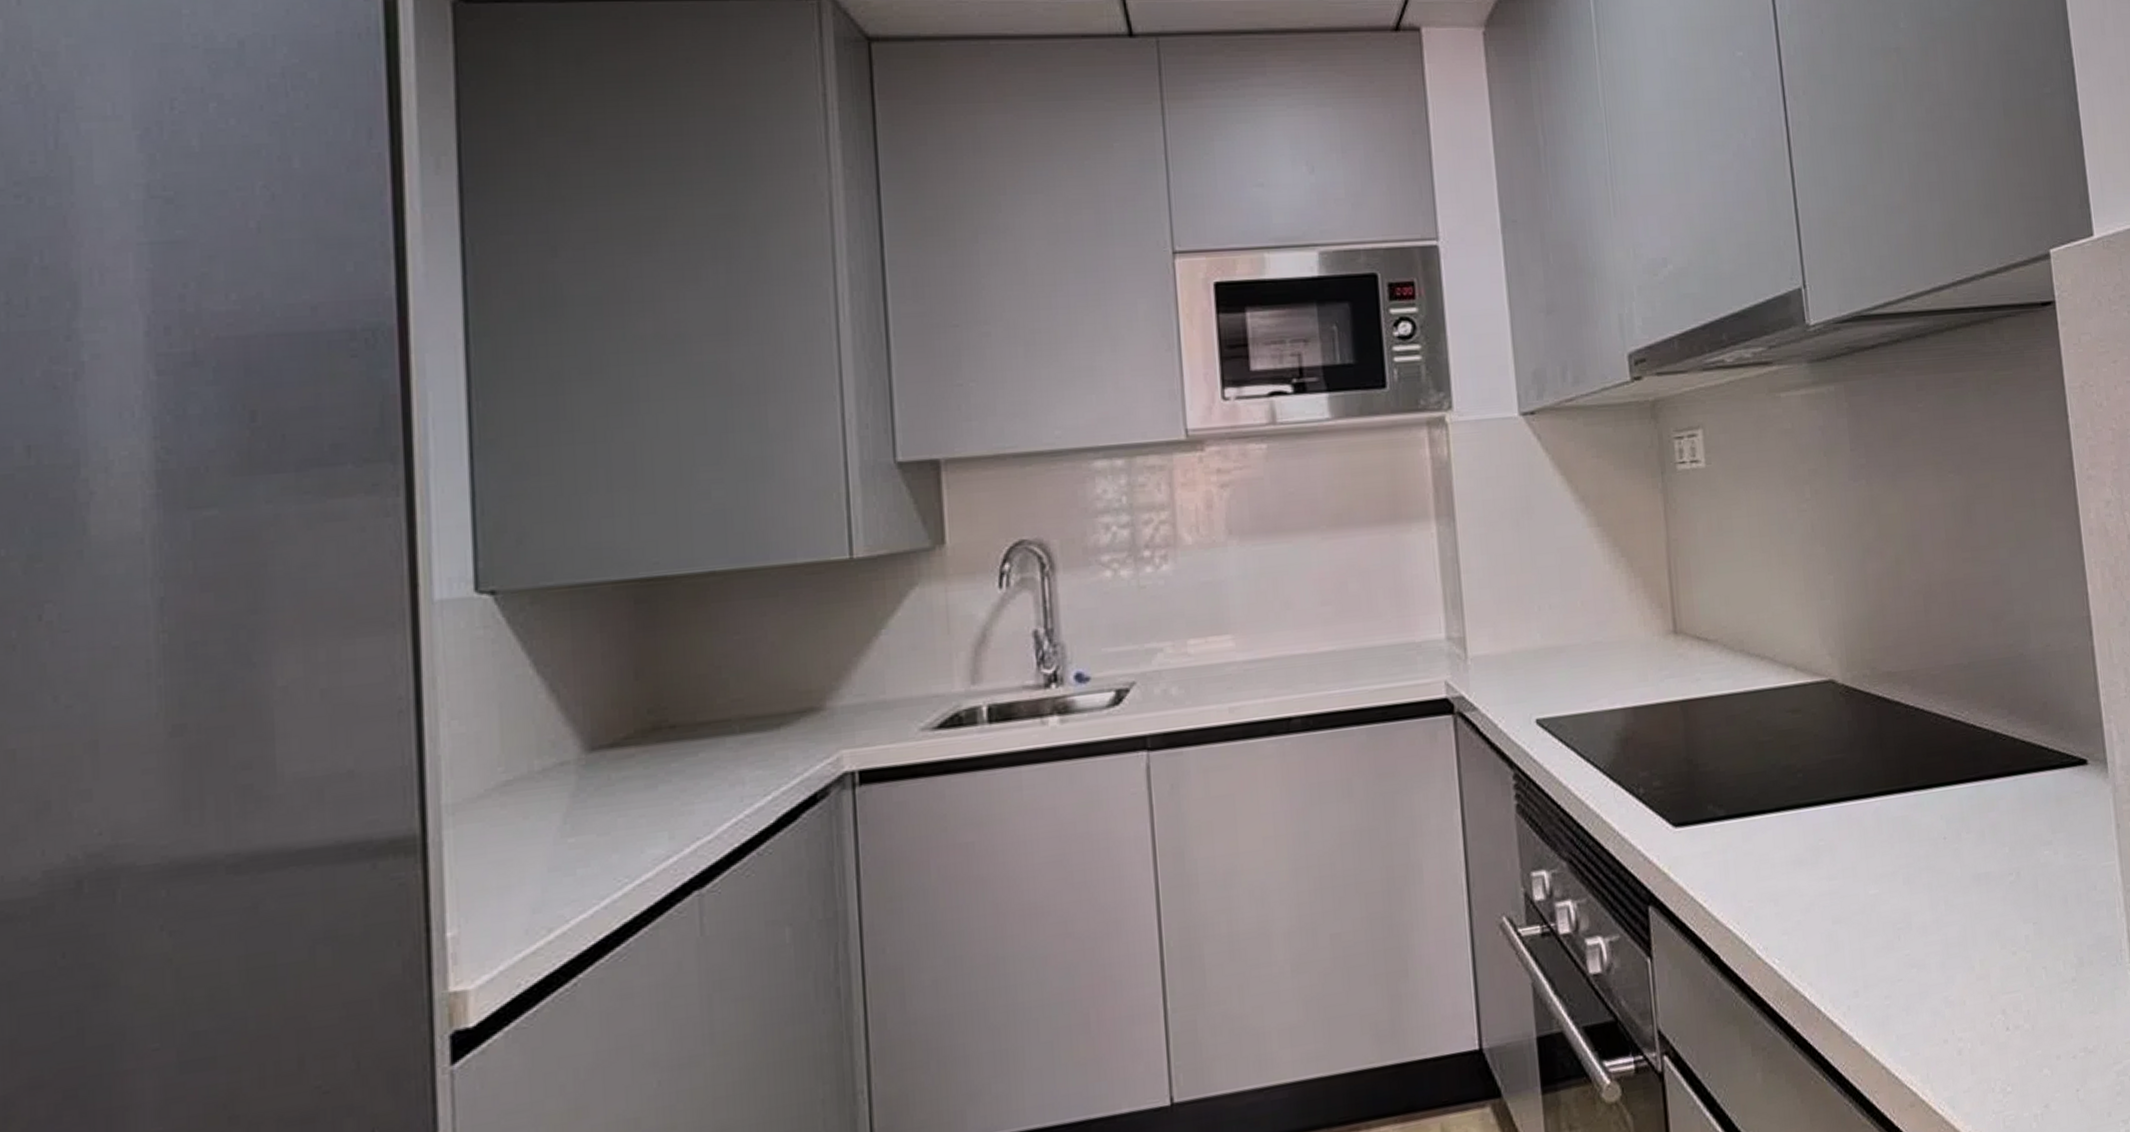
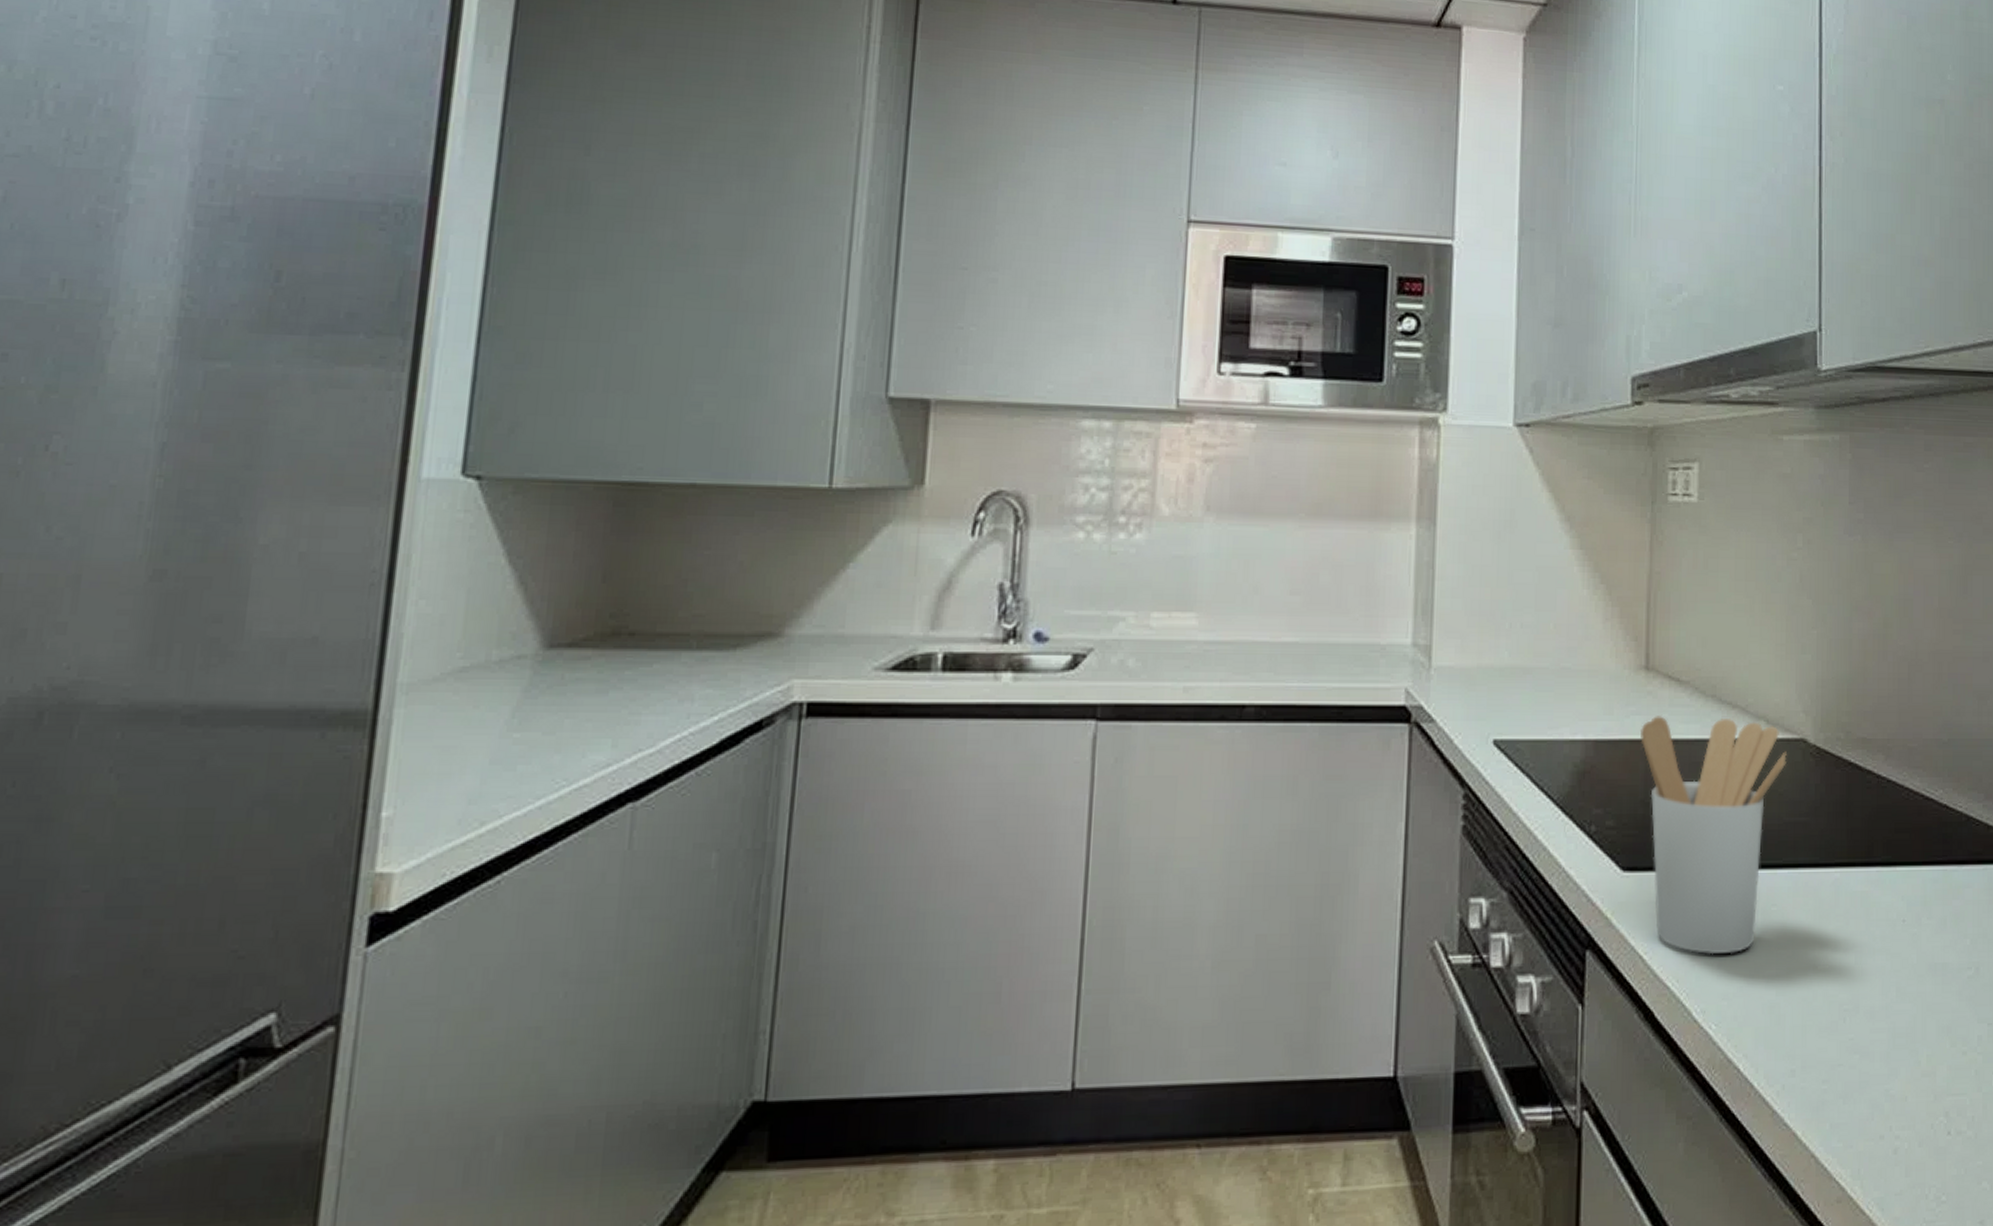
utensil holder: none [1676,670,1818,895] -> present [1640,716,1787,955]

